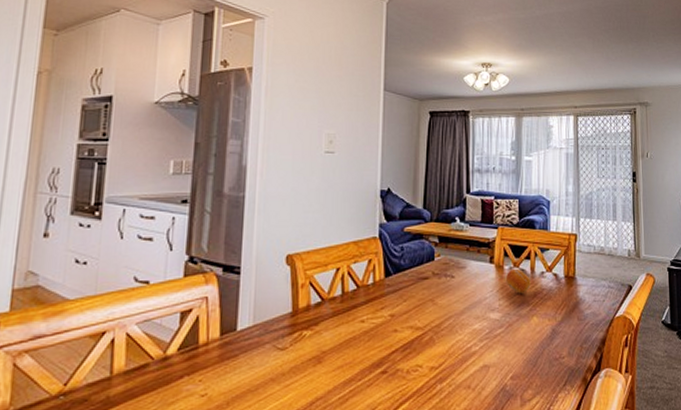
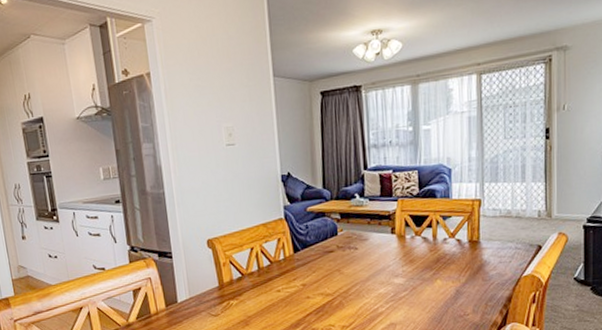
fruit: present [505,268,531,294] -> none [407,236,433,260]

